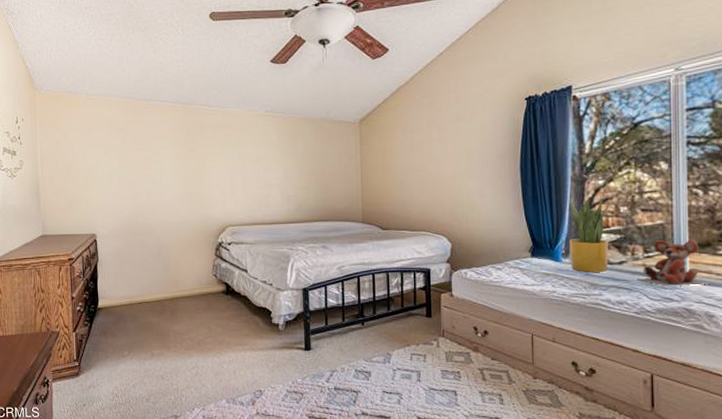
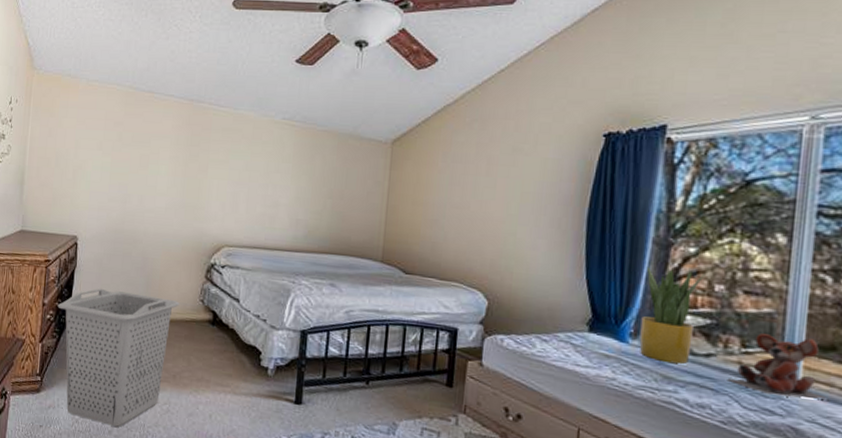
laundry basket: none [85,277,196,394] -> present [57,288,180,427]

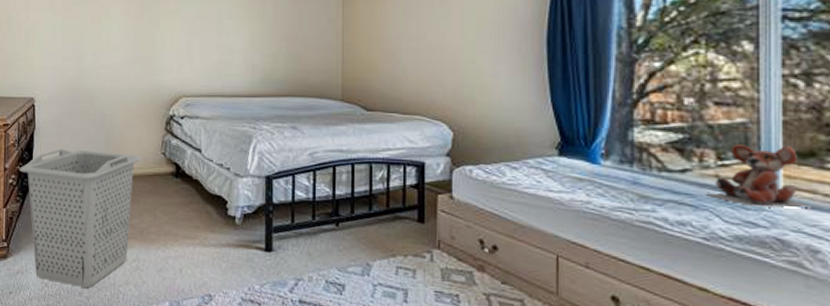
planter: present [639,267,705,365] -> none [611,83,673,183]

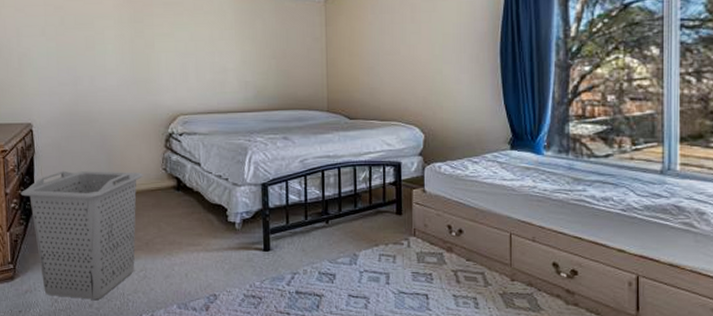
stuffed animal: present [707,144,815,209] -> none [624,131,702,181]

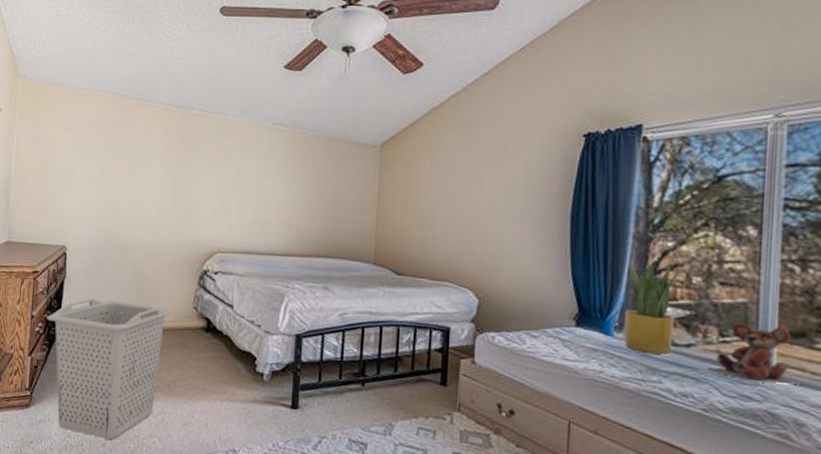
planter: none [552,84,599,167] -> present [624,261,683,356]
stuffed animal: none [624,131,702,181] -> present [708,323,803,386]

